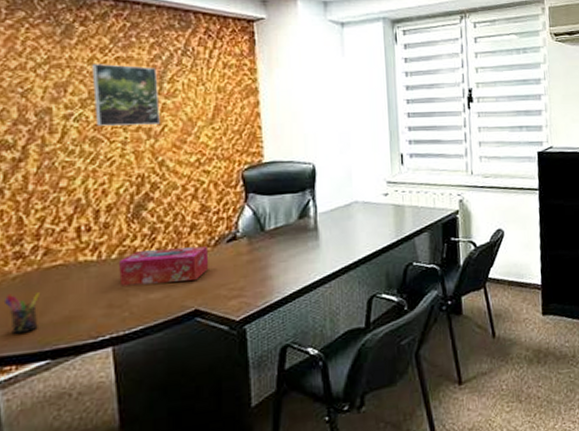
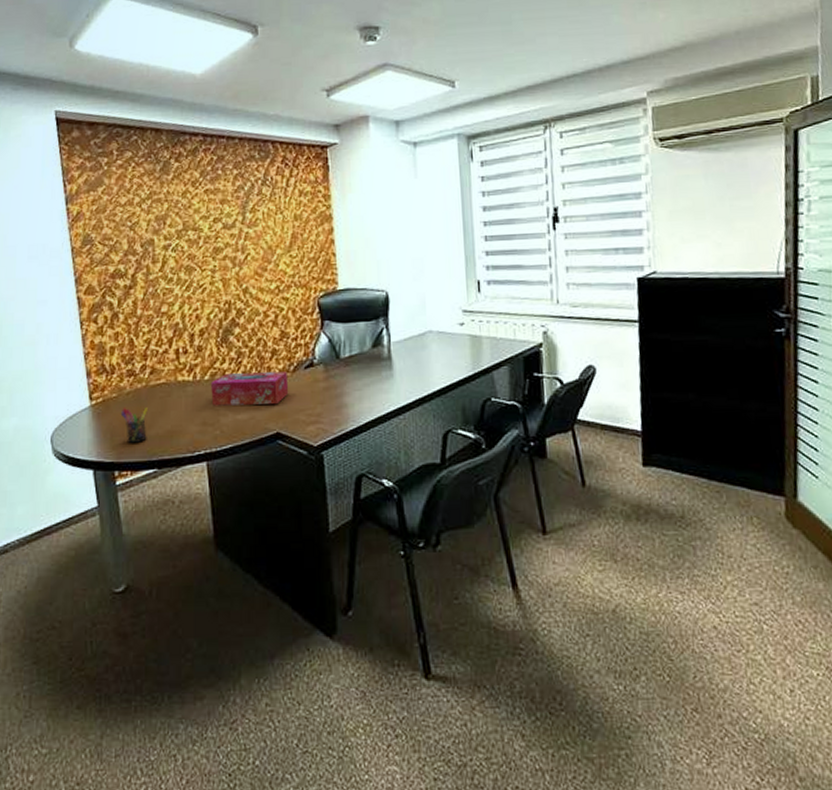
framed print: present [92,64,160,126] -> none [186,196,243,255]

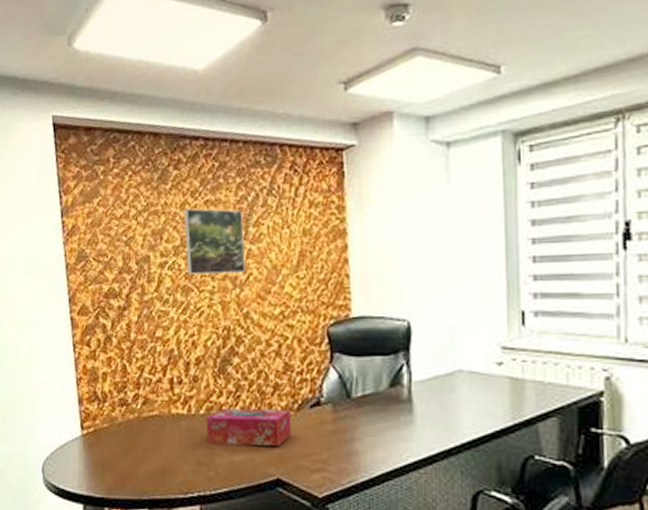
pen holder: present [120,407,147,444] -> none [111,439,139,480]
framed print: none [186,196,243,255] -> present [184,208,245,274]

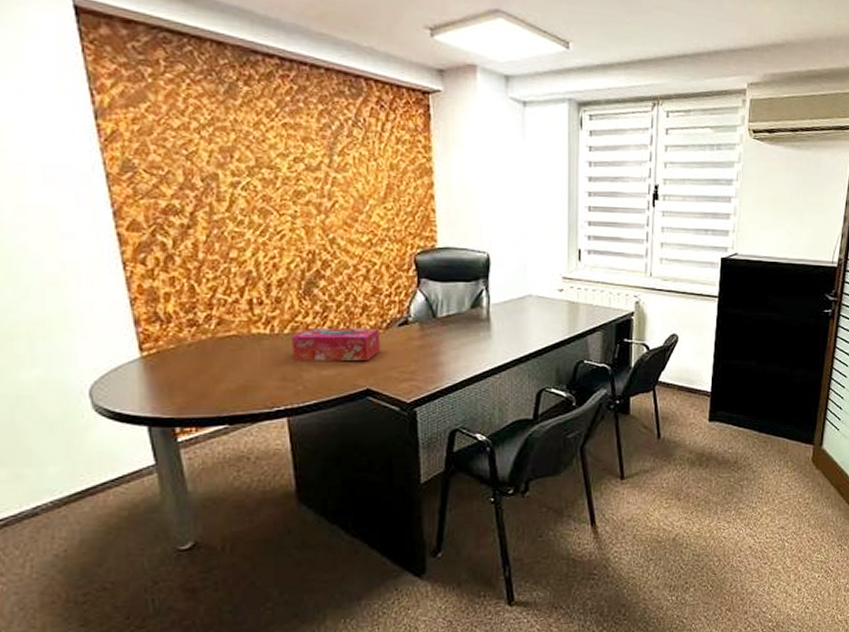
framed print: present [184,208,245,274] -> none [258,129,330,199]

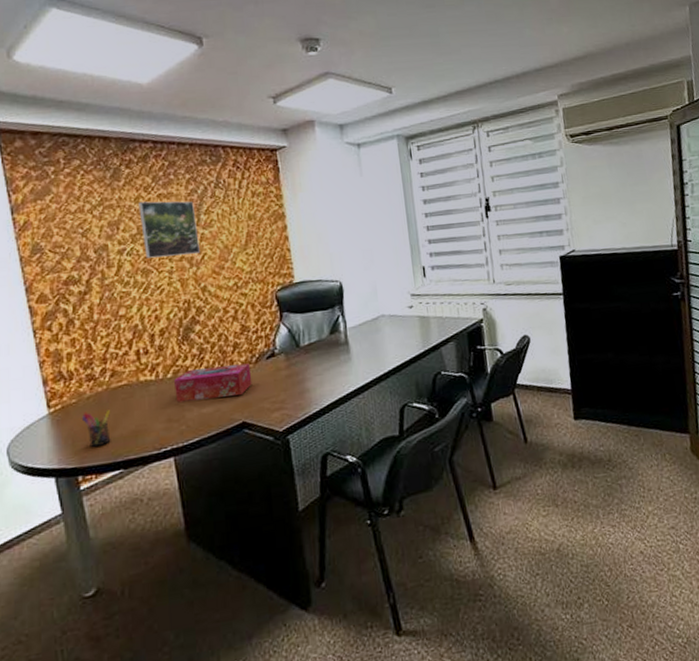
pen holder: none [180,359,215,399] -> present [81,410,111,448]
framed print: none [258,129,330,199] -> present [138,201,200,258]

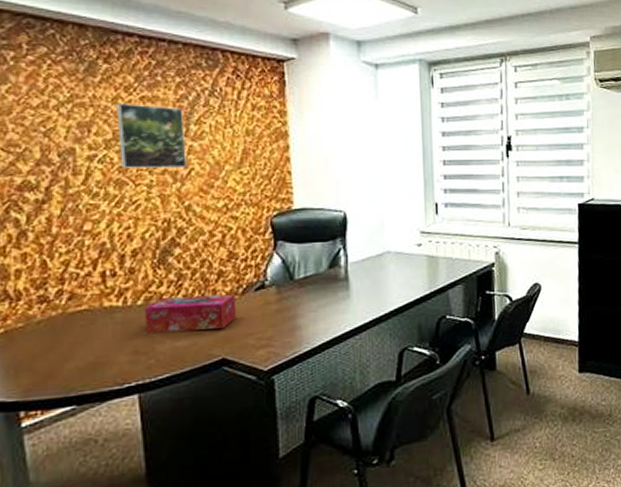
pen holder: present [81,410,111,448] -> none [28,337,64,380]

